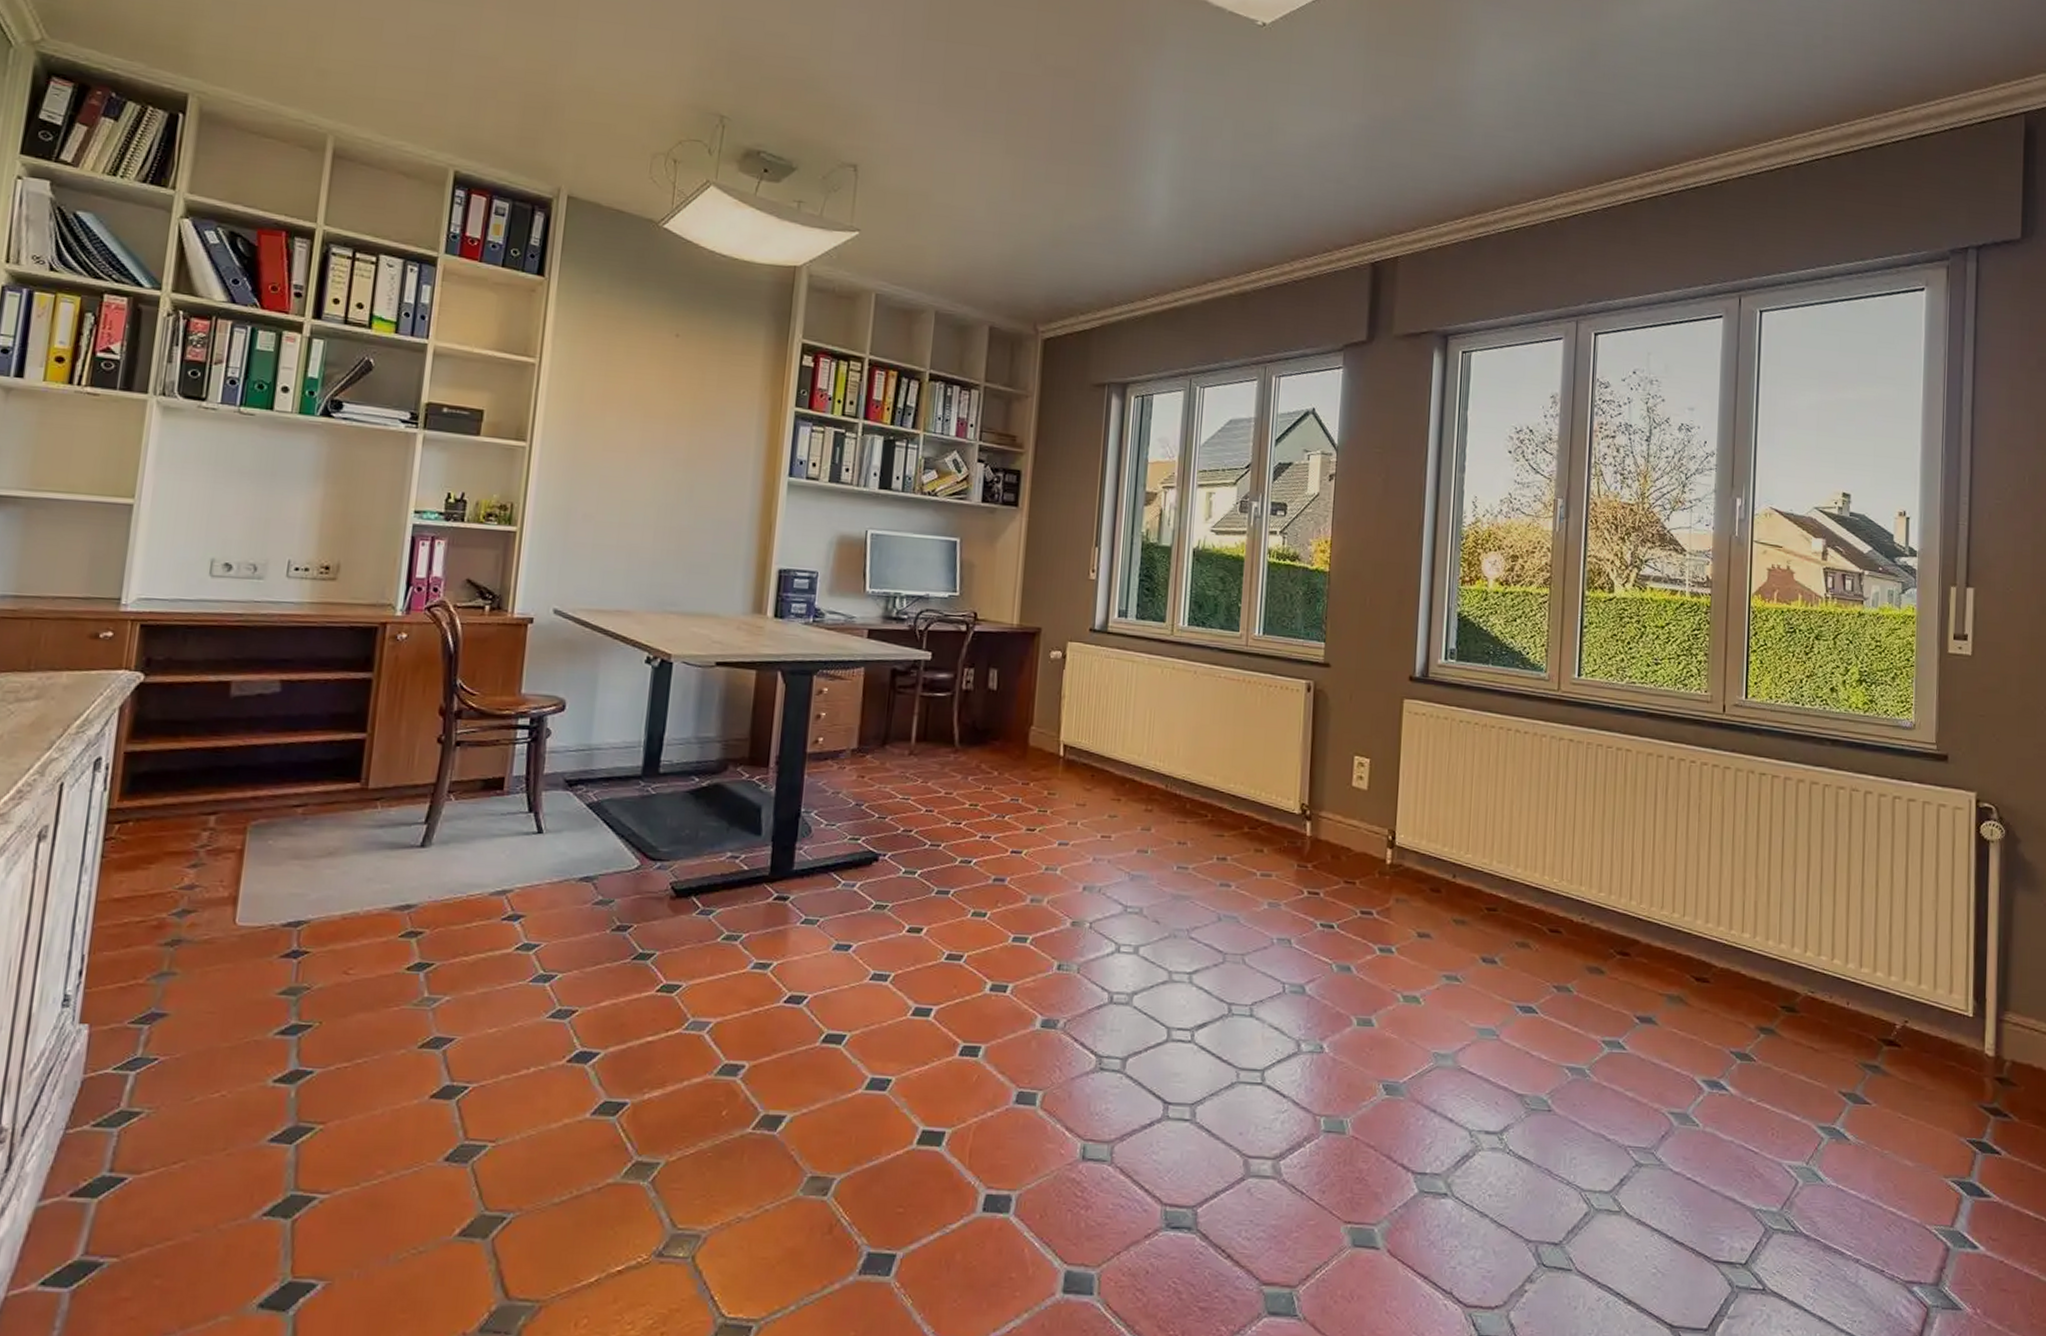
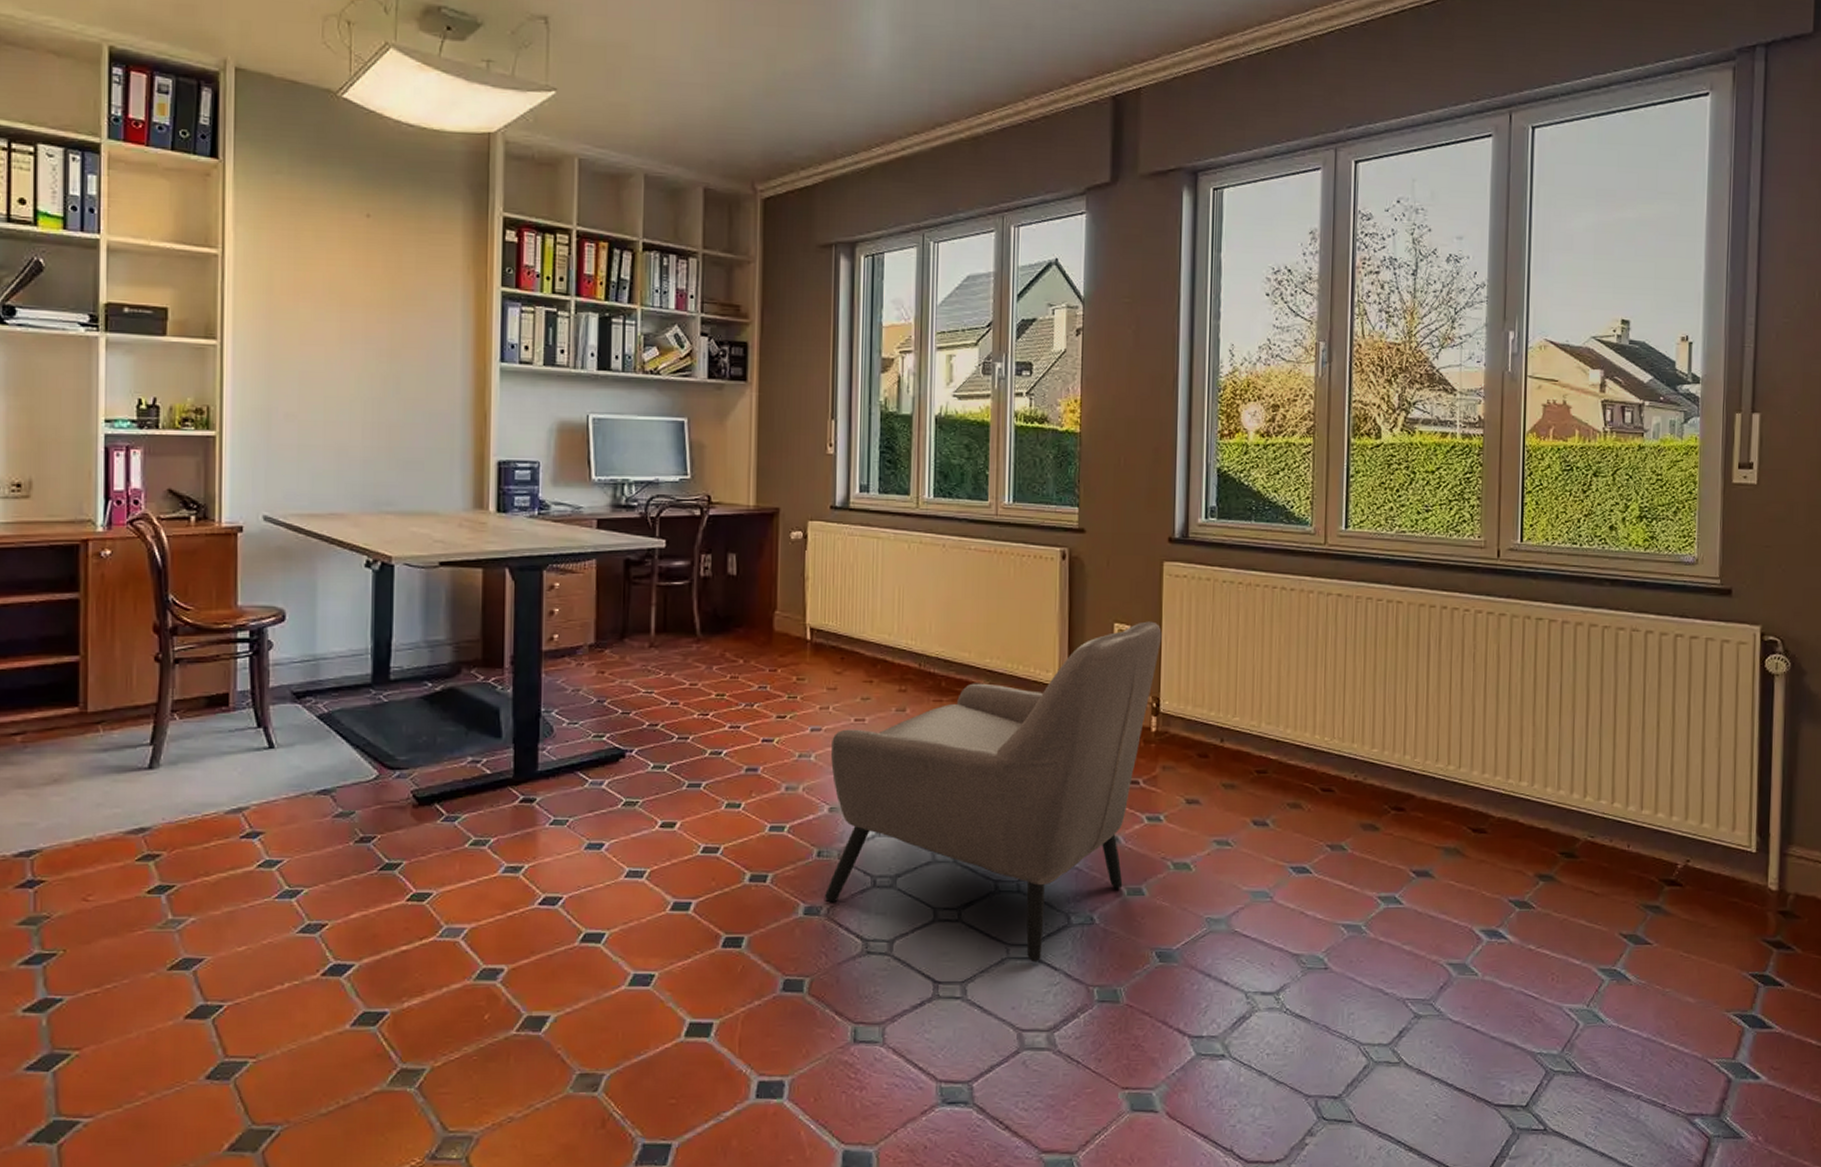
armchair: none [1061,755,1400,1088] -> present [824,621,1162,963]

